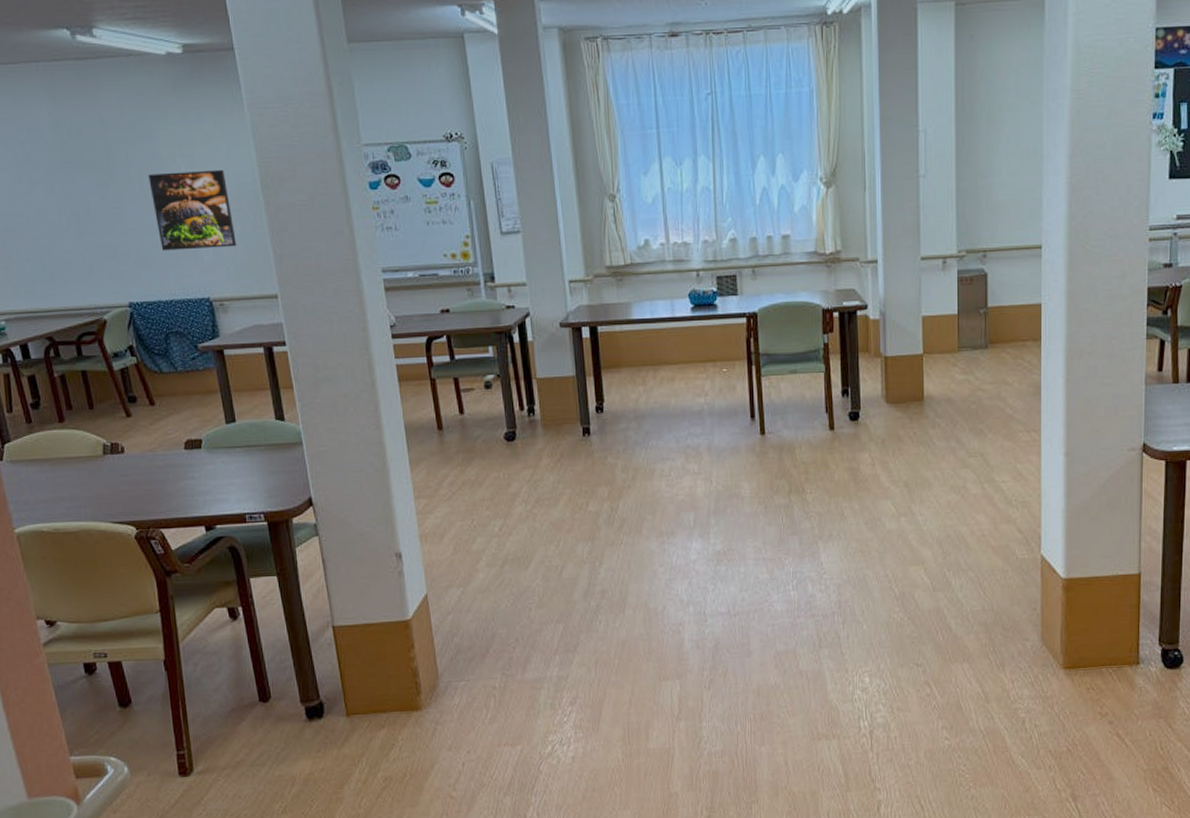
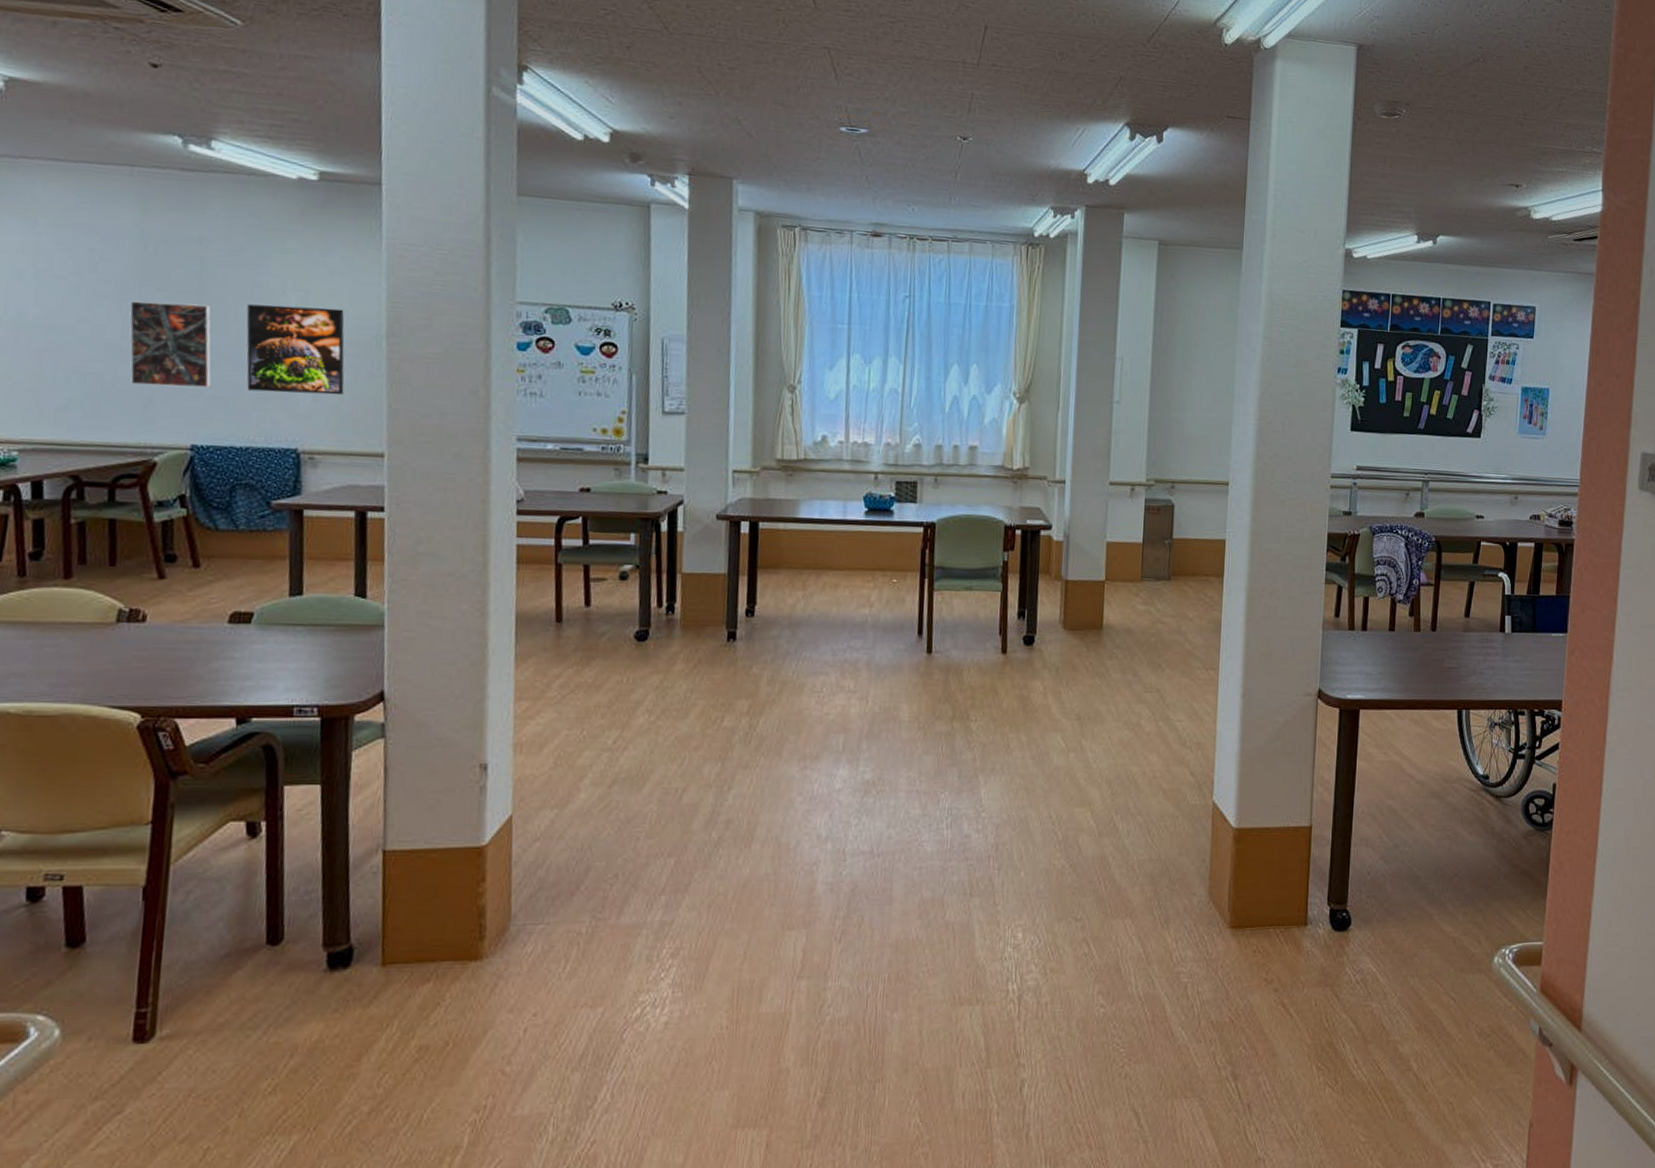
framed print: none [59,179,134,256] -> present [129,300,212,388]

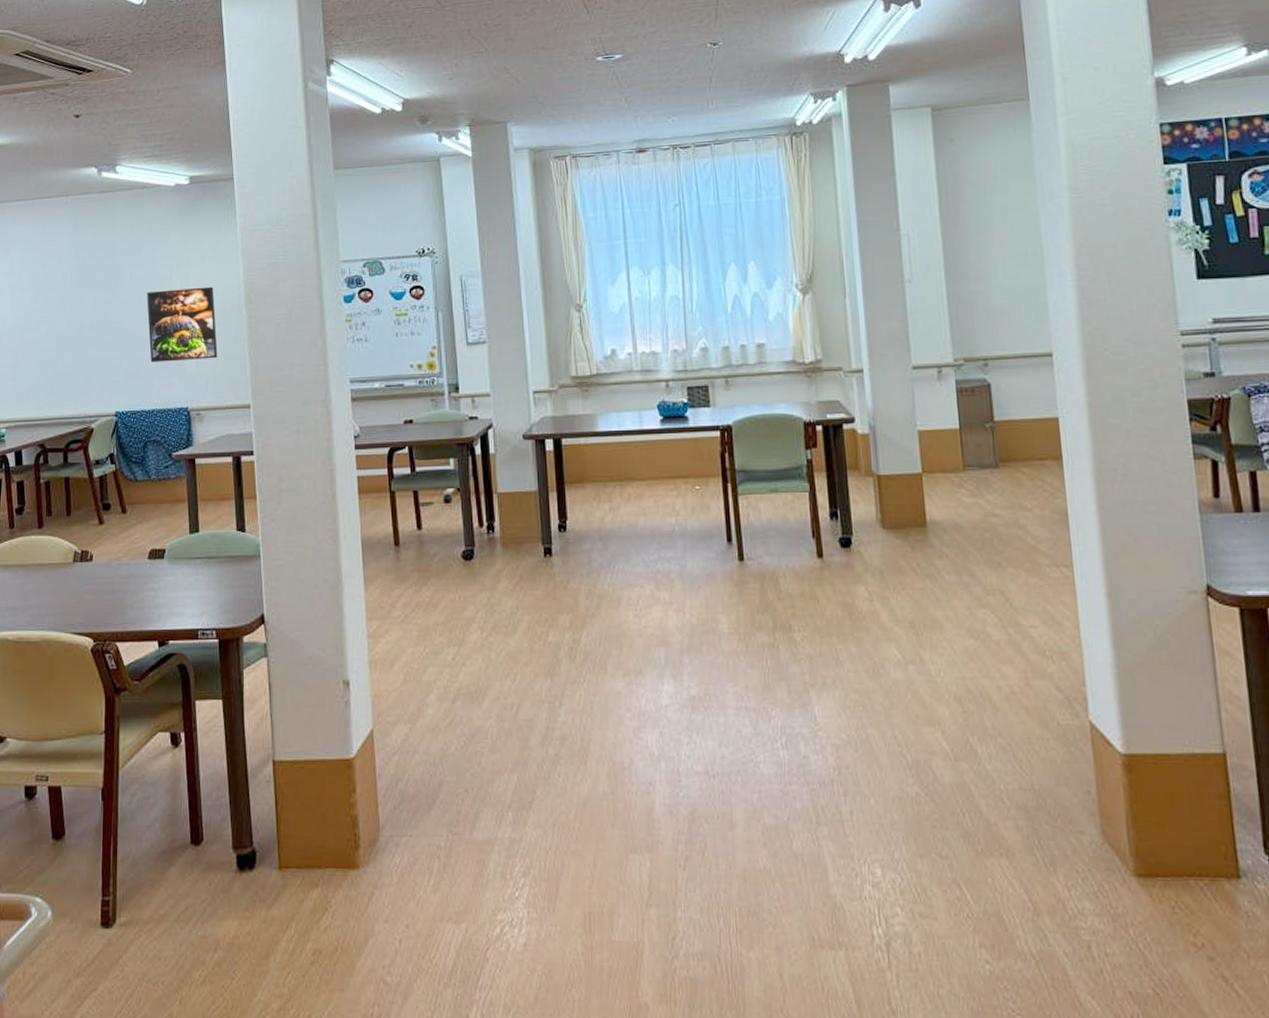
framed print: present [129,300,212,388] -> none [70,297,126,368]

